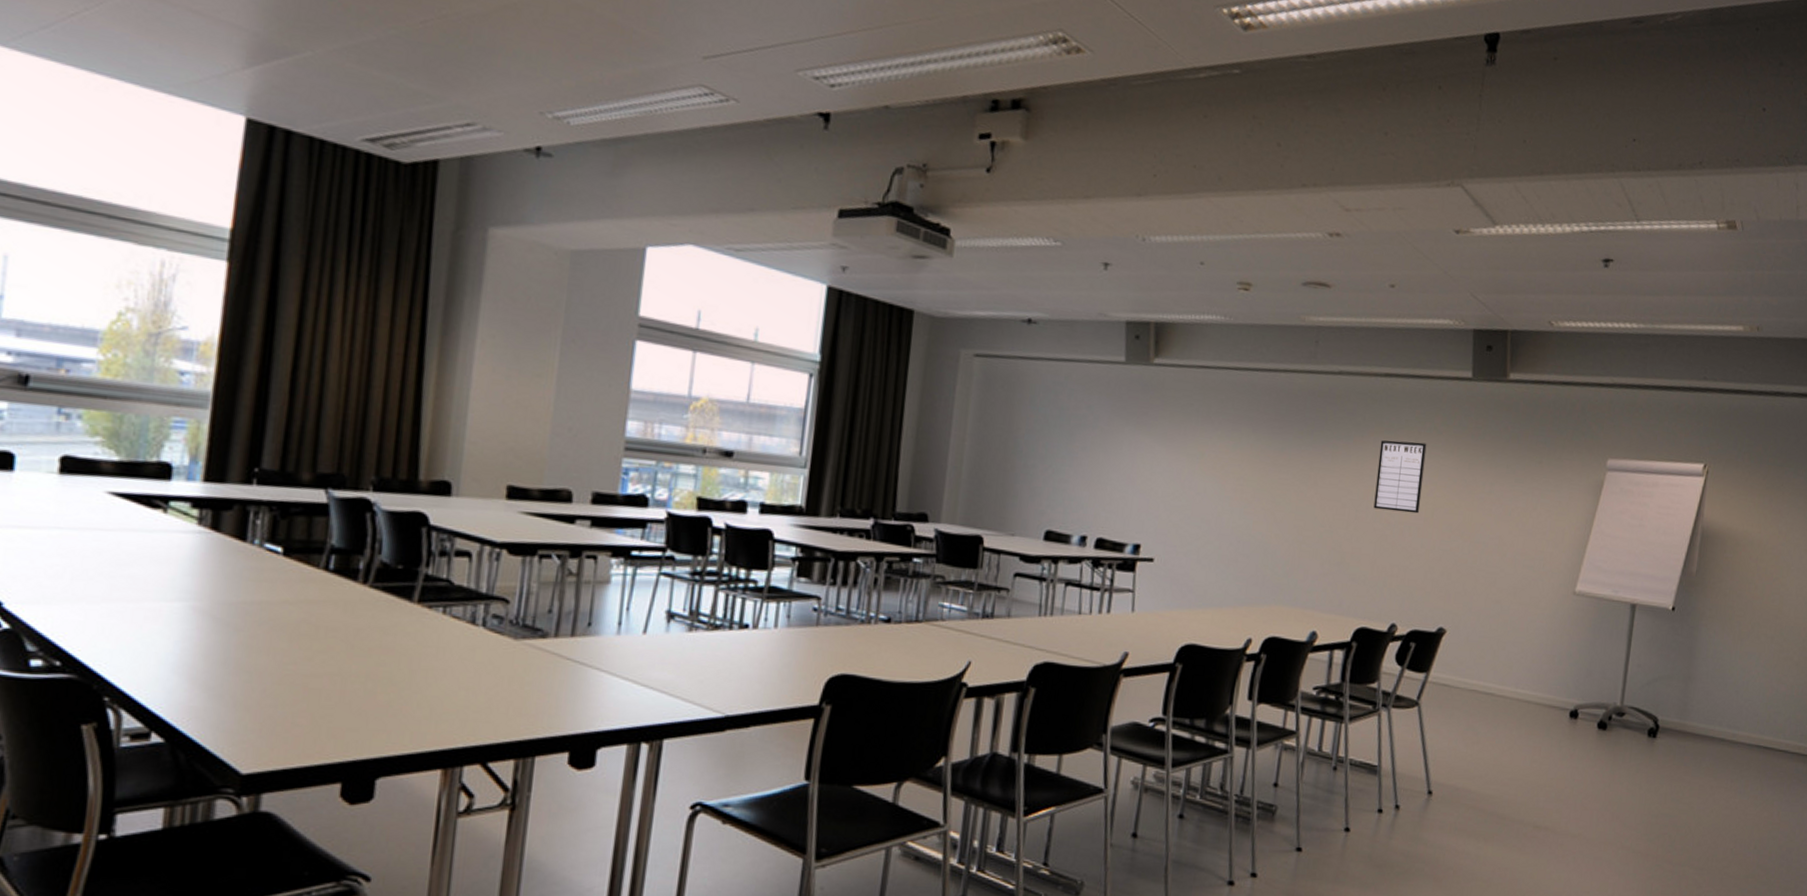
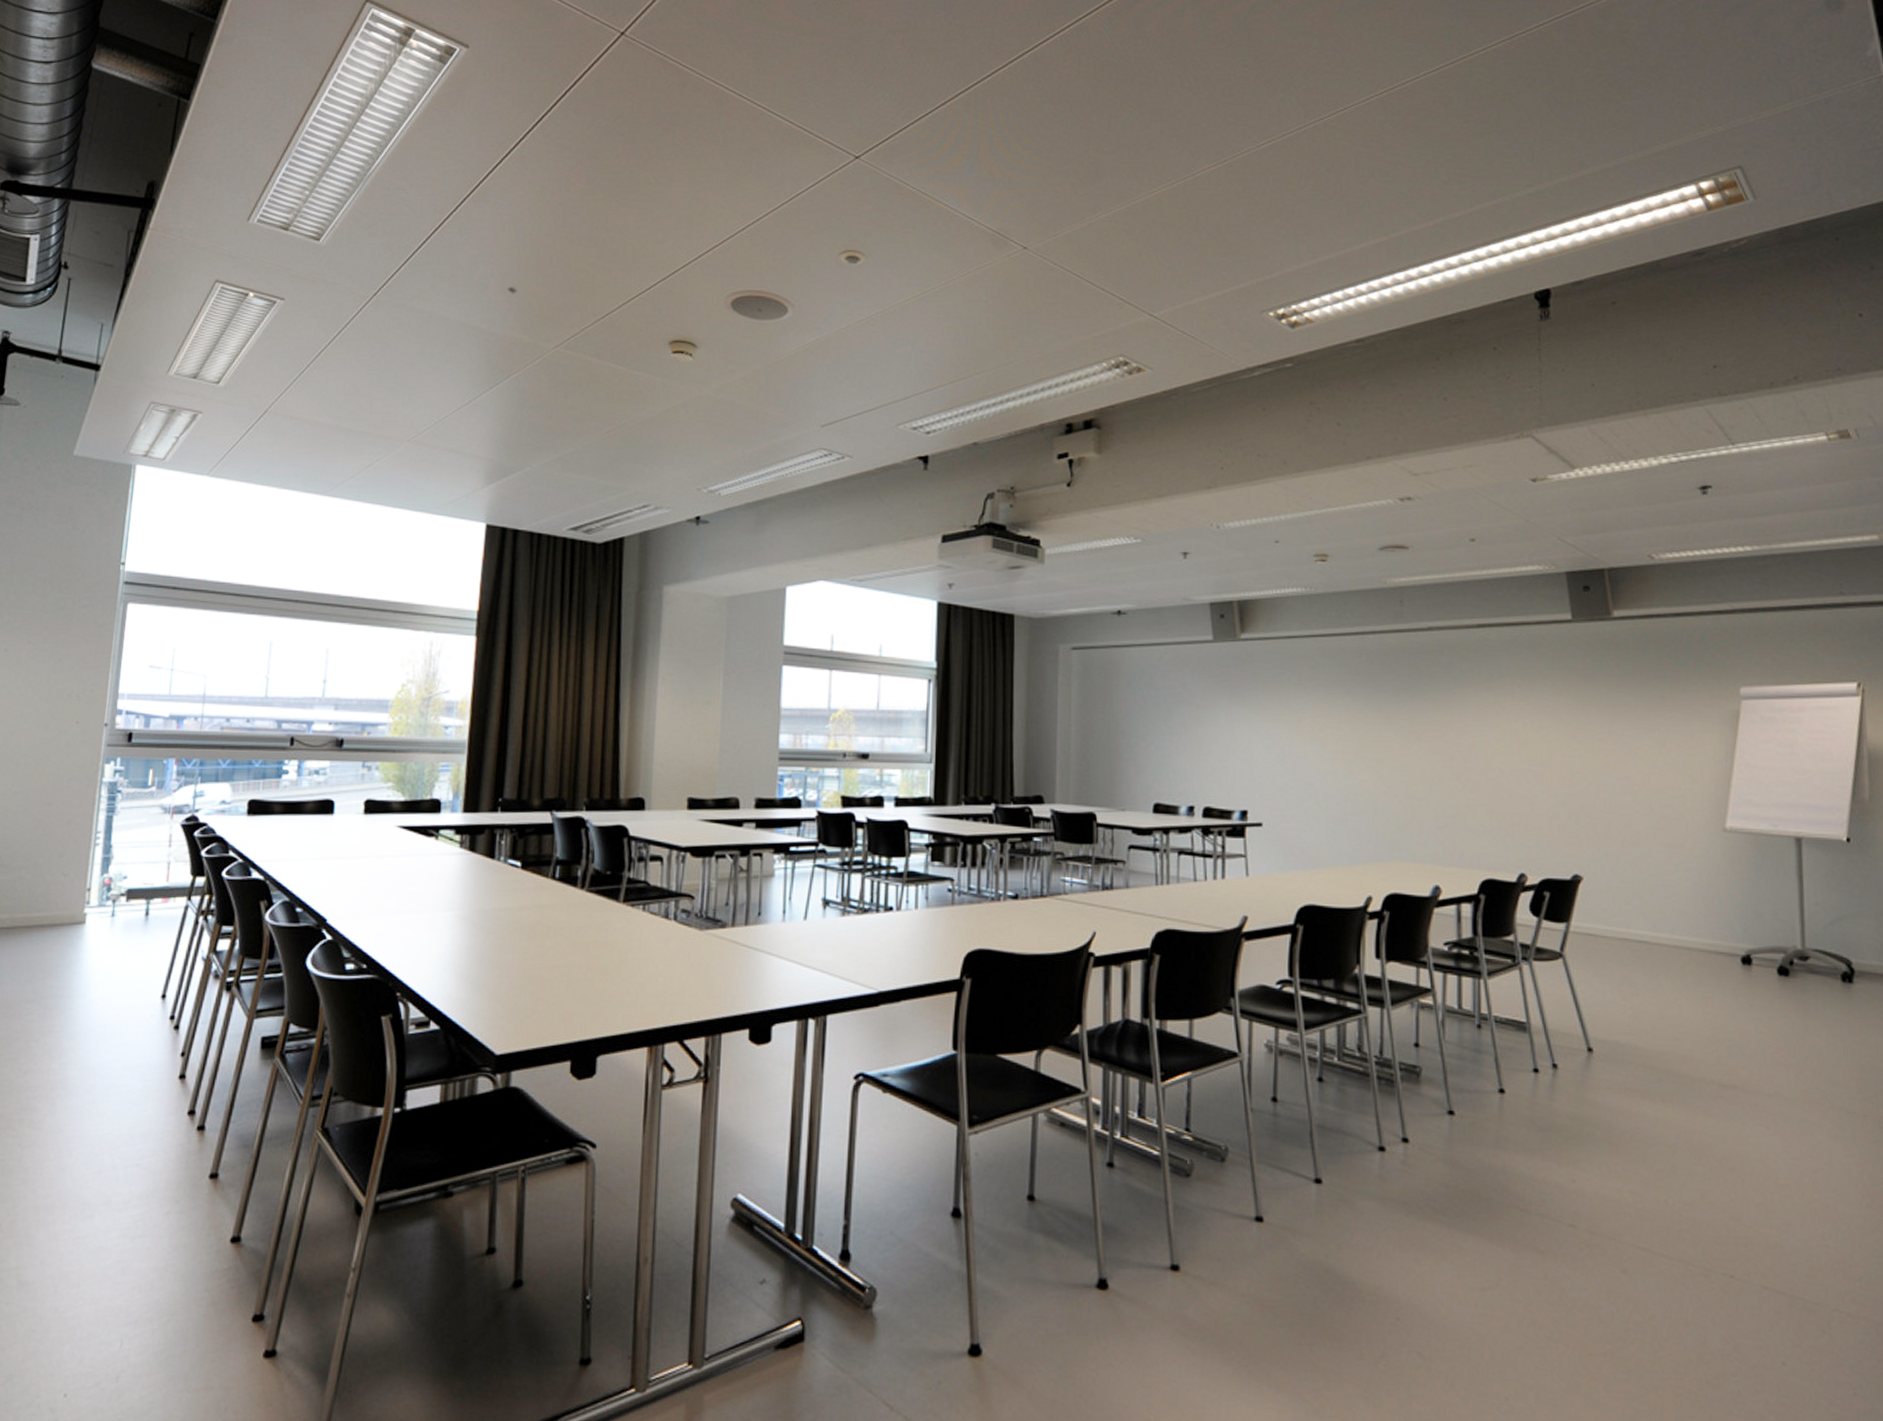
writing board: present [1373,440,1427,514] -> none [1482,688,1535,760]

